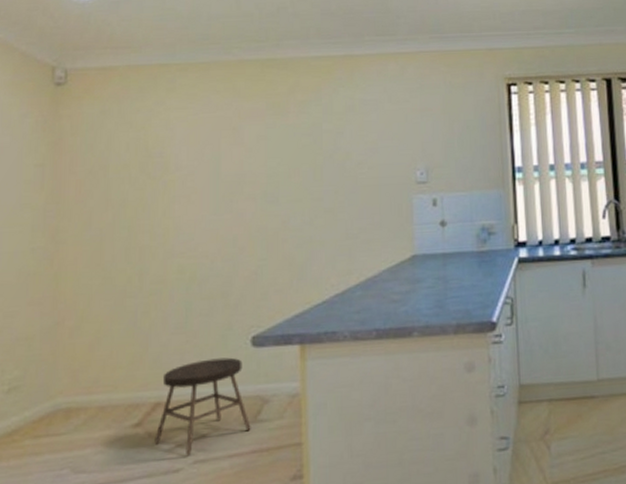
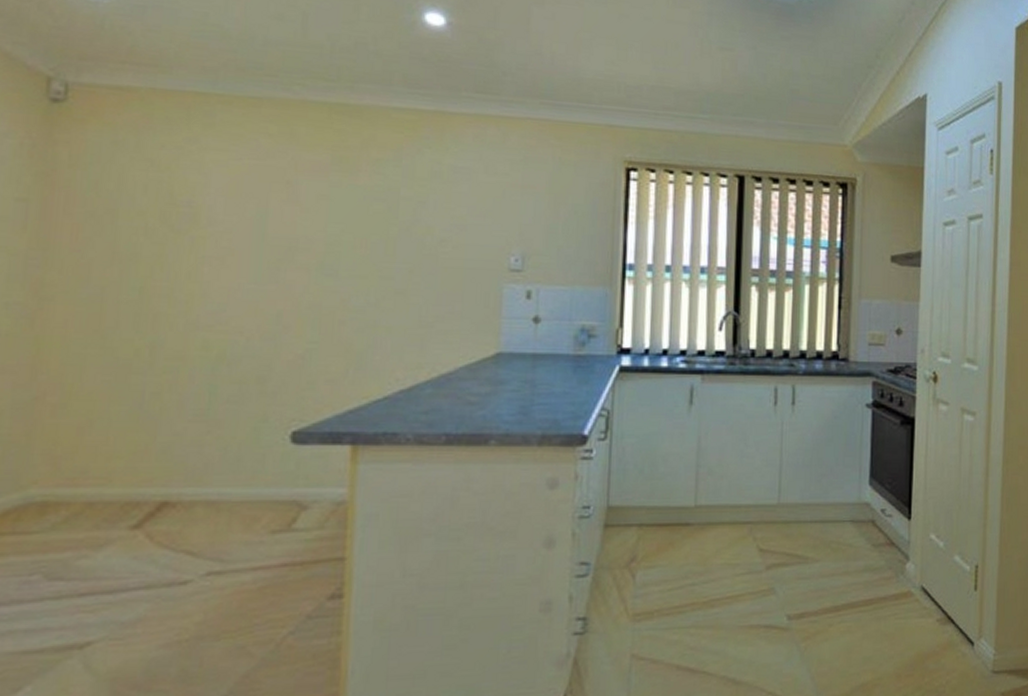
stool: present [154,357,251,457] -> none [157,454,283,567]

